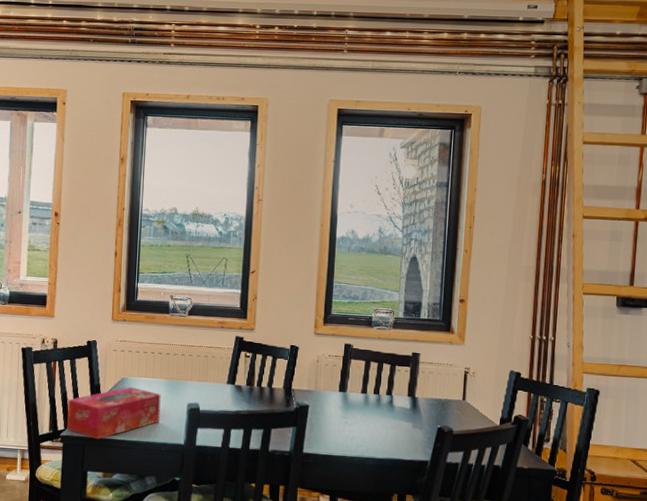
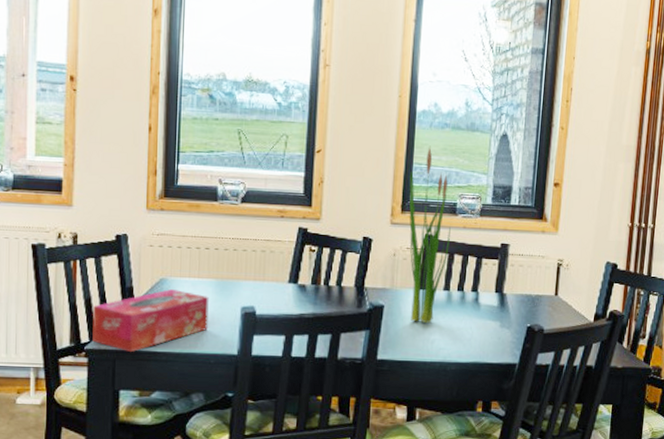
plant: none [330,267,367,423] -> present [409,145,451,324]

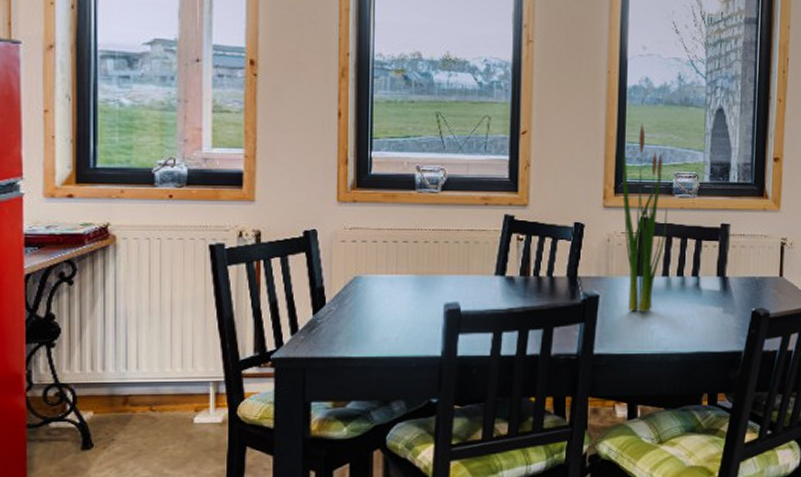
tissue box: present [92,289,209,352] -> none [278,288,408,359]

